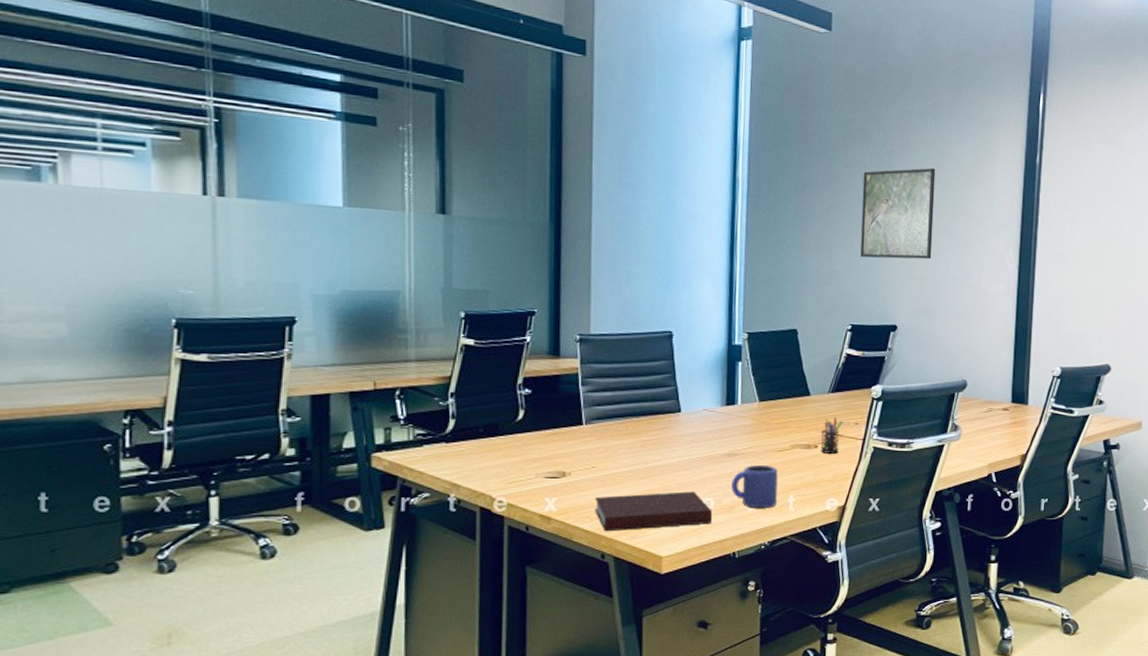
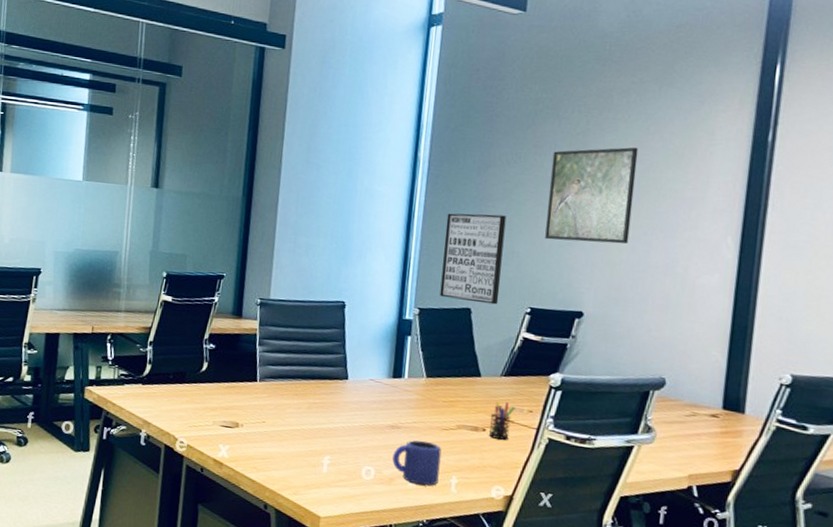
notebook: present [594,491,713,532] -> none [261,450,372,493]
wall art: none [767,234,825,324] -> present [440,213,507,305]

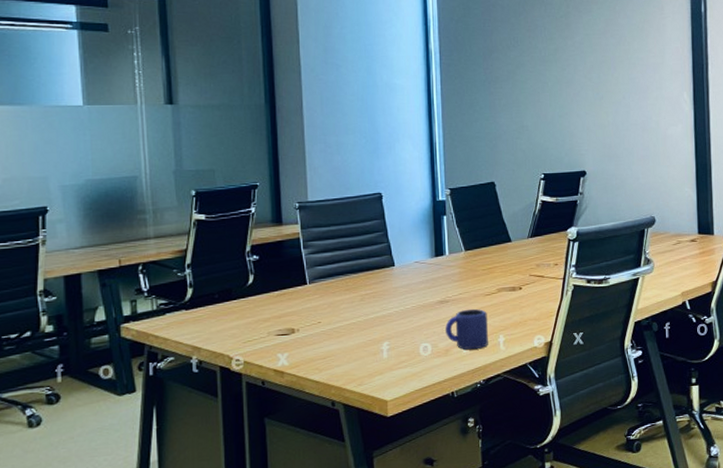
wall art: present [440,213,507,305] -> none [463,95,517,176]
pen holder: present [489,401,515,440] -> none [524,260,543,294]
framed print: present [545,147,639,244] -> none [544,24,613,112]

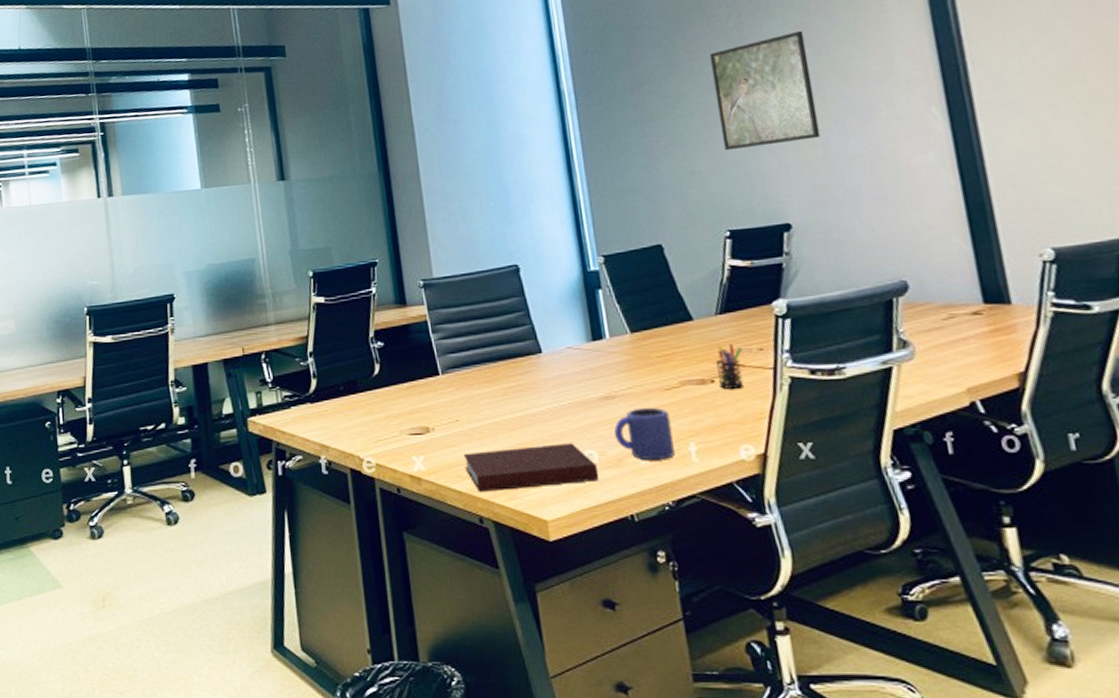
notebook: none [322,338,431,381] -> present [463,443,600,493]
pen holder: none [524,260,543,294] -> present [715,344,744,389]
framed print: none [544,24,613,112] -> present [709,30,821,151]

